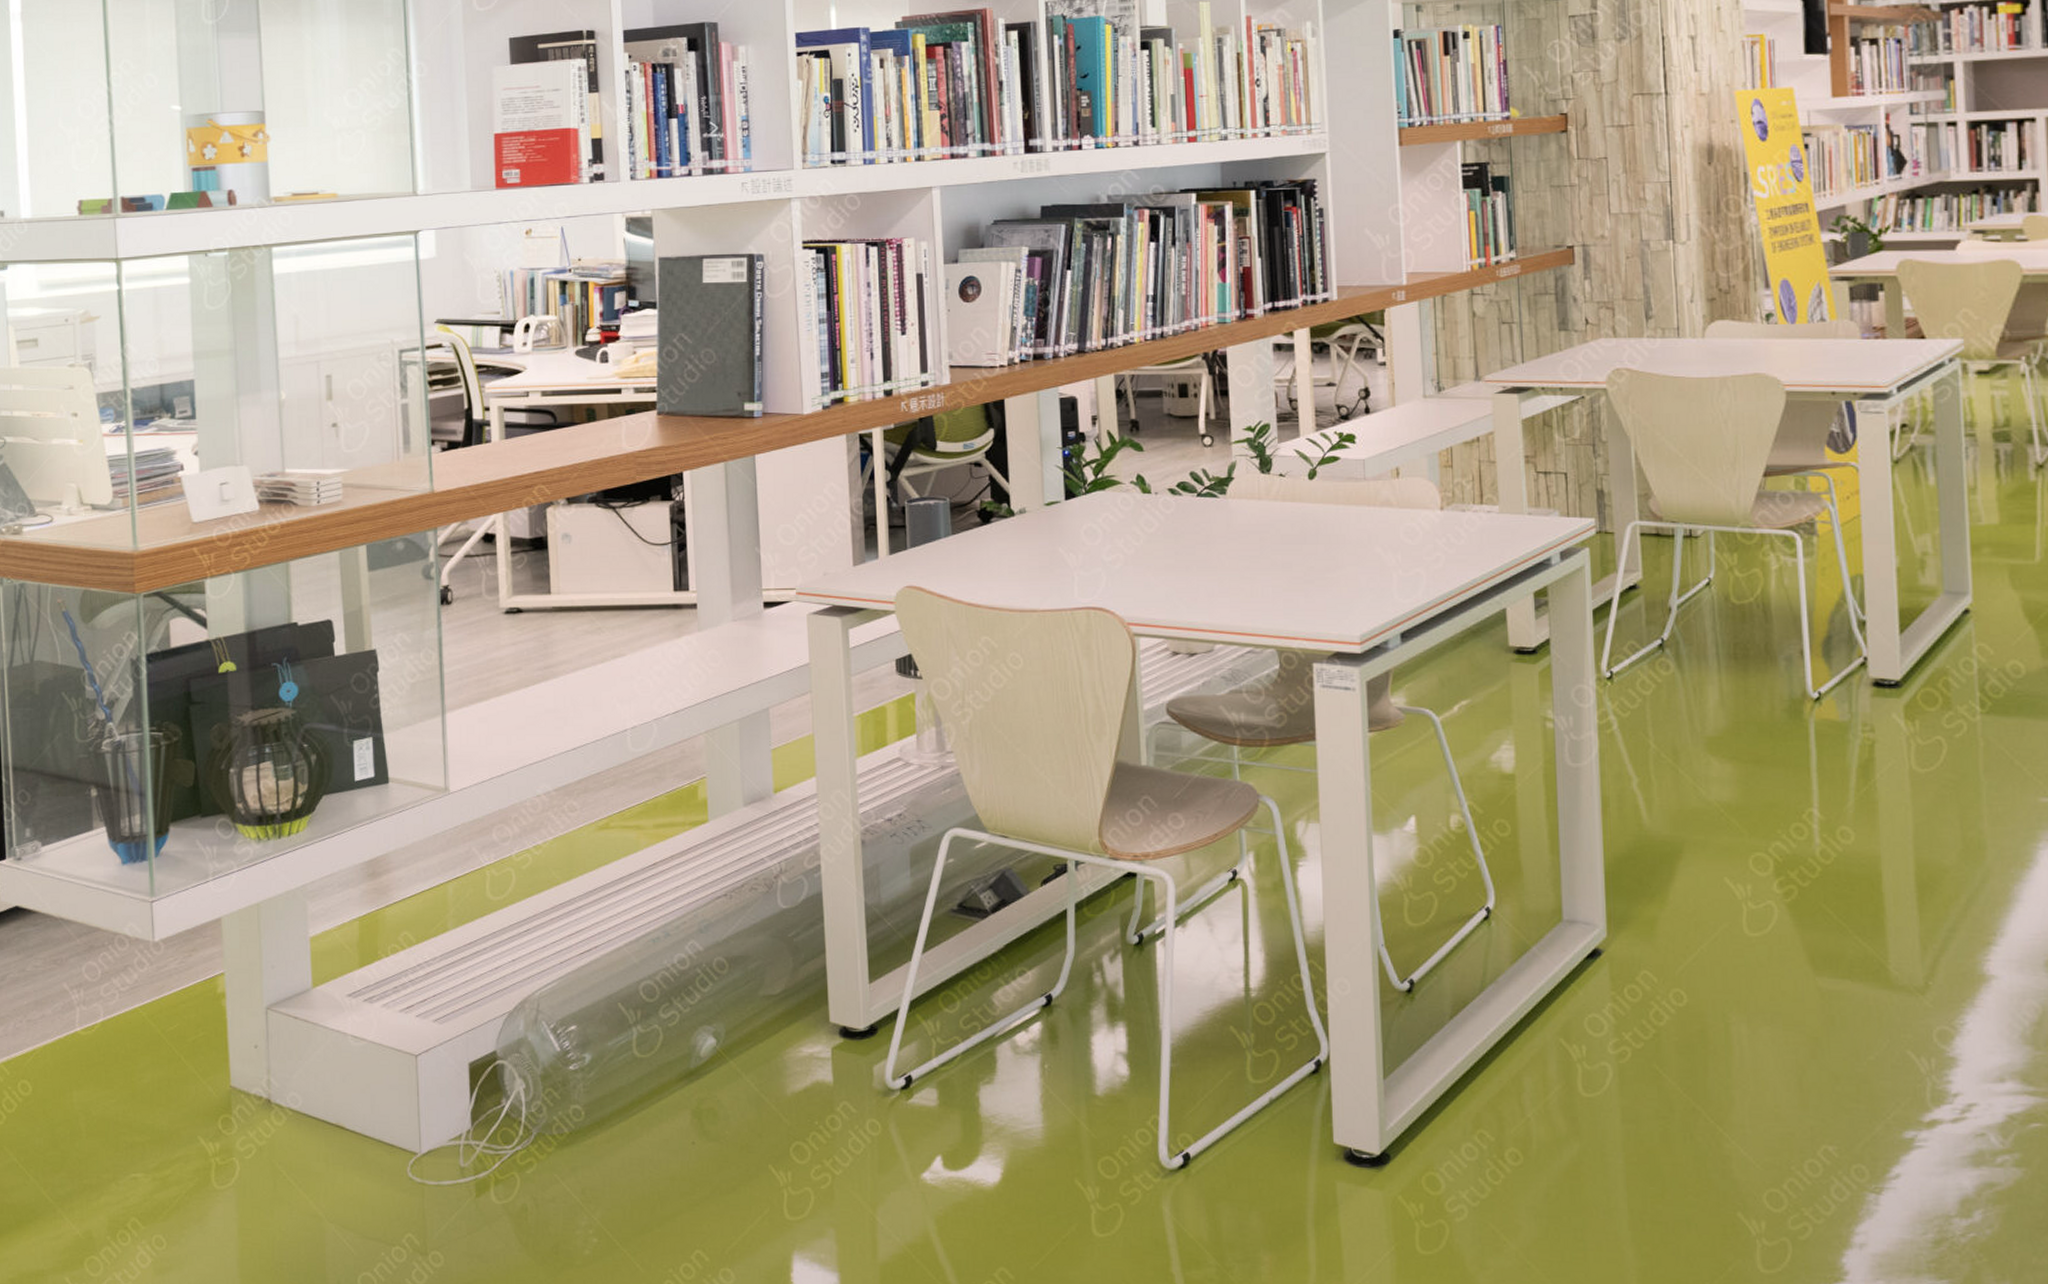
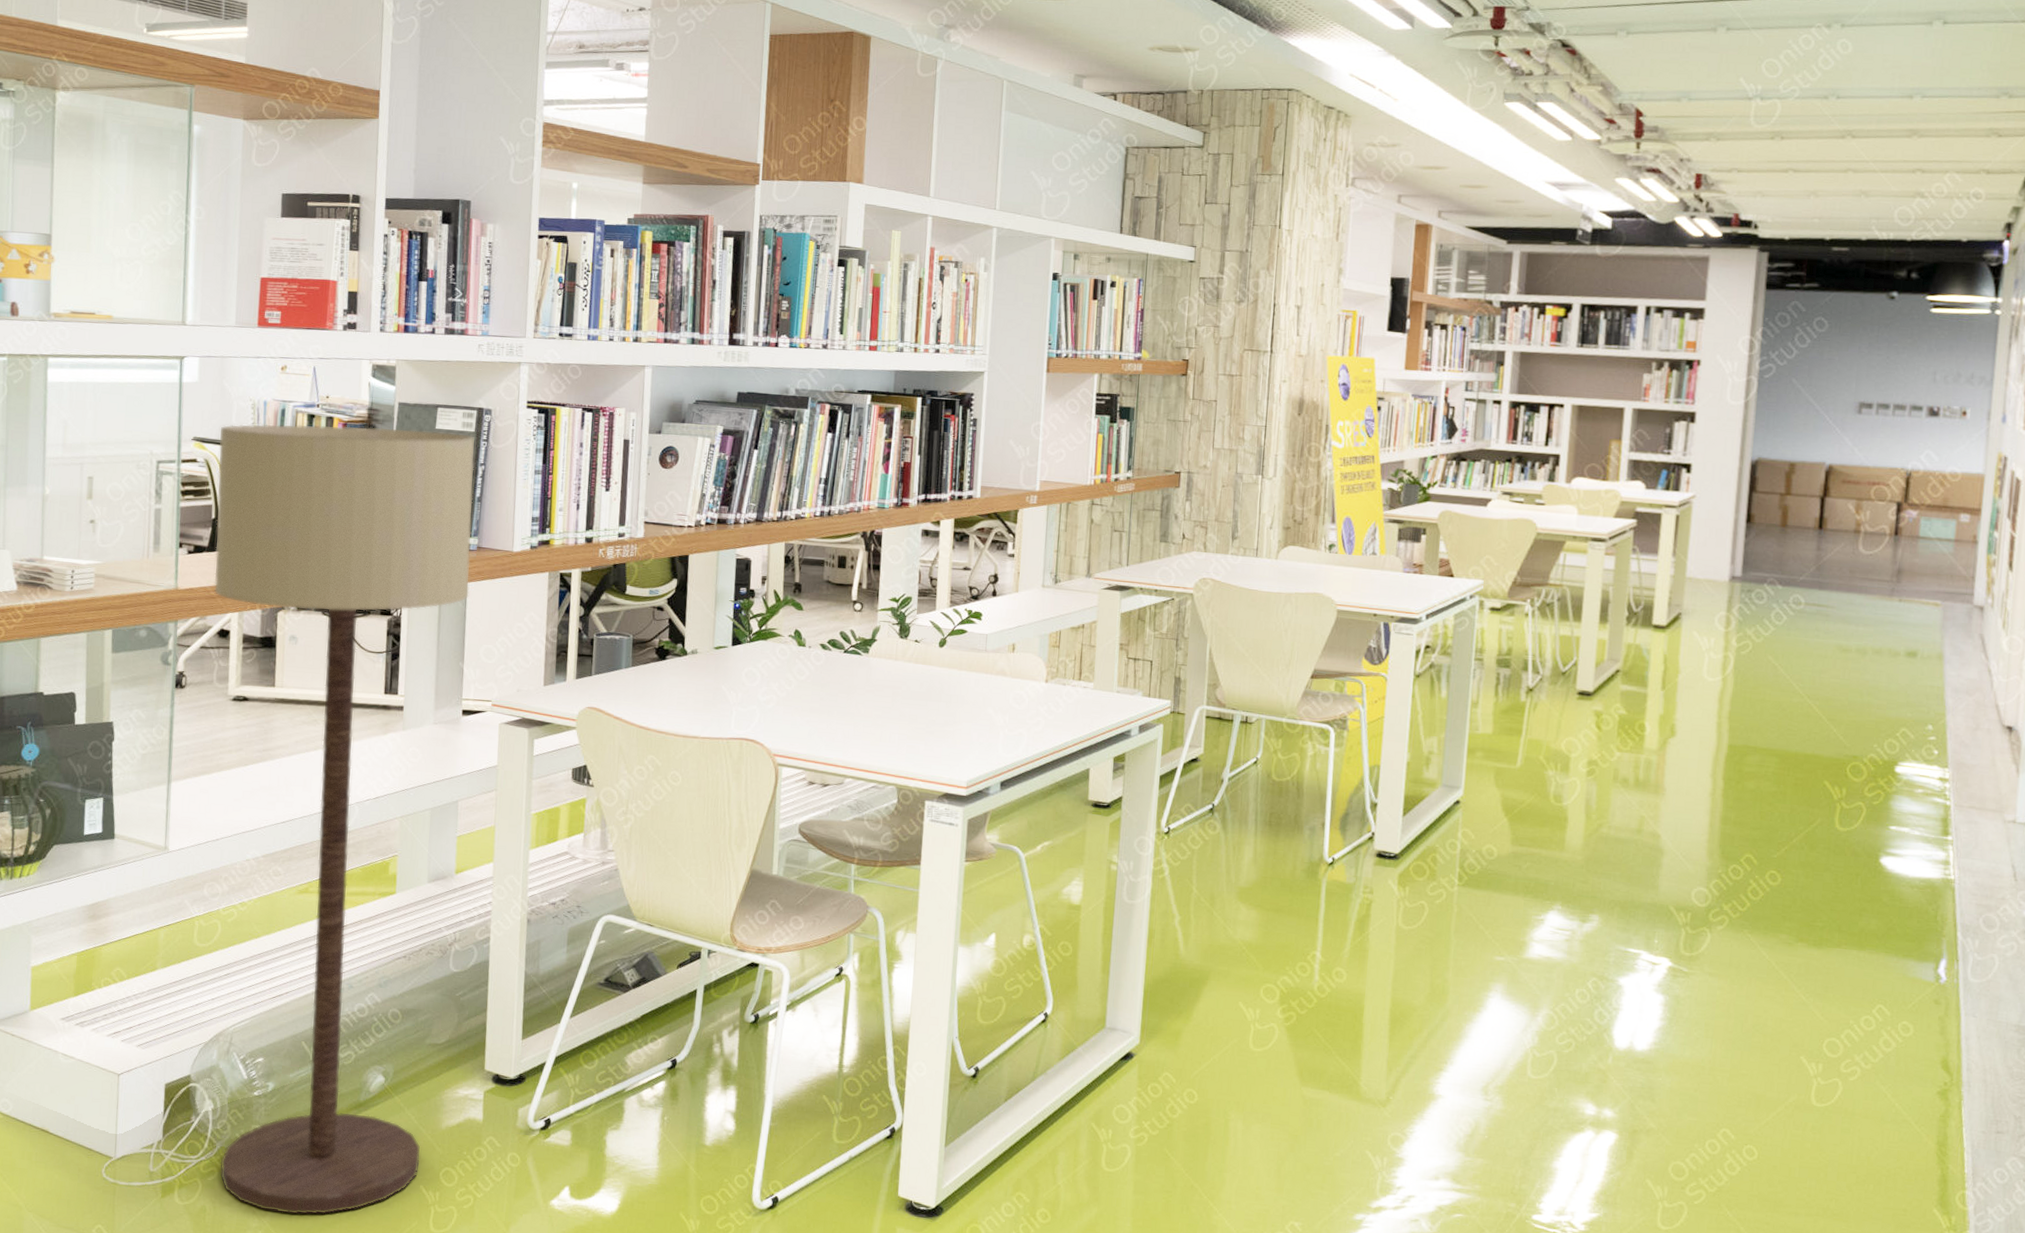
floor lamp: none [465,286,766,1208] -> present [213,424,474,1215]

